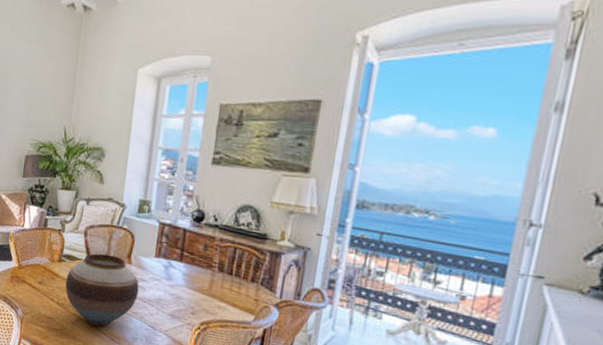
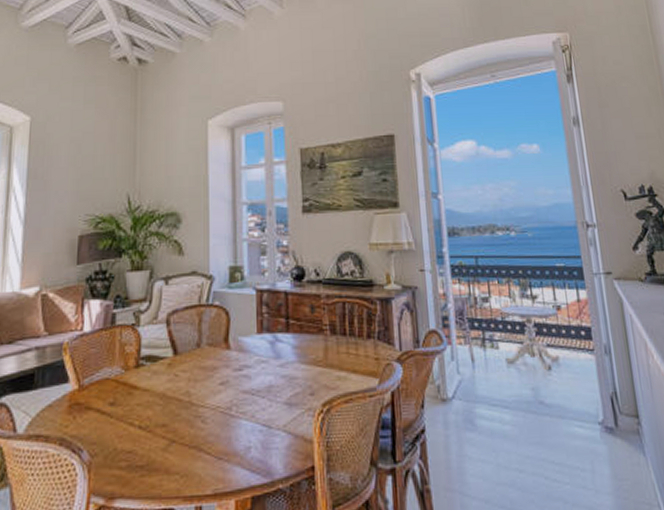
vase: present [65,253,139,326] -> none [148,343,244,444]

